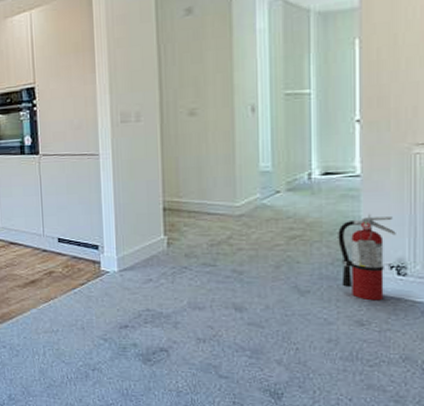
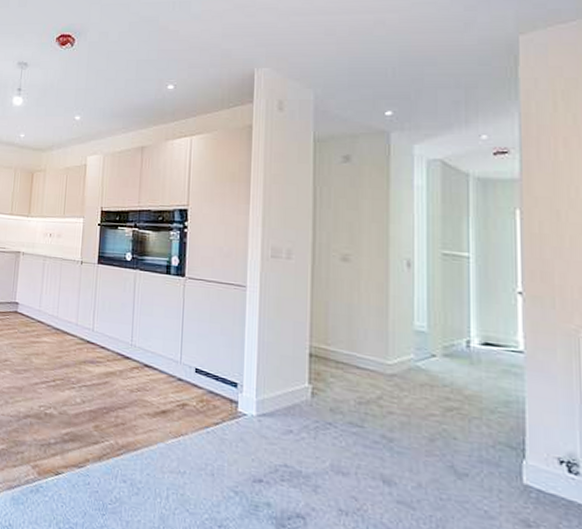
fire extinguisher: present [338,213,396,301] -> none [499,395,565,500]

